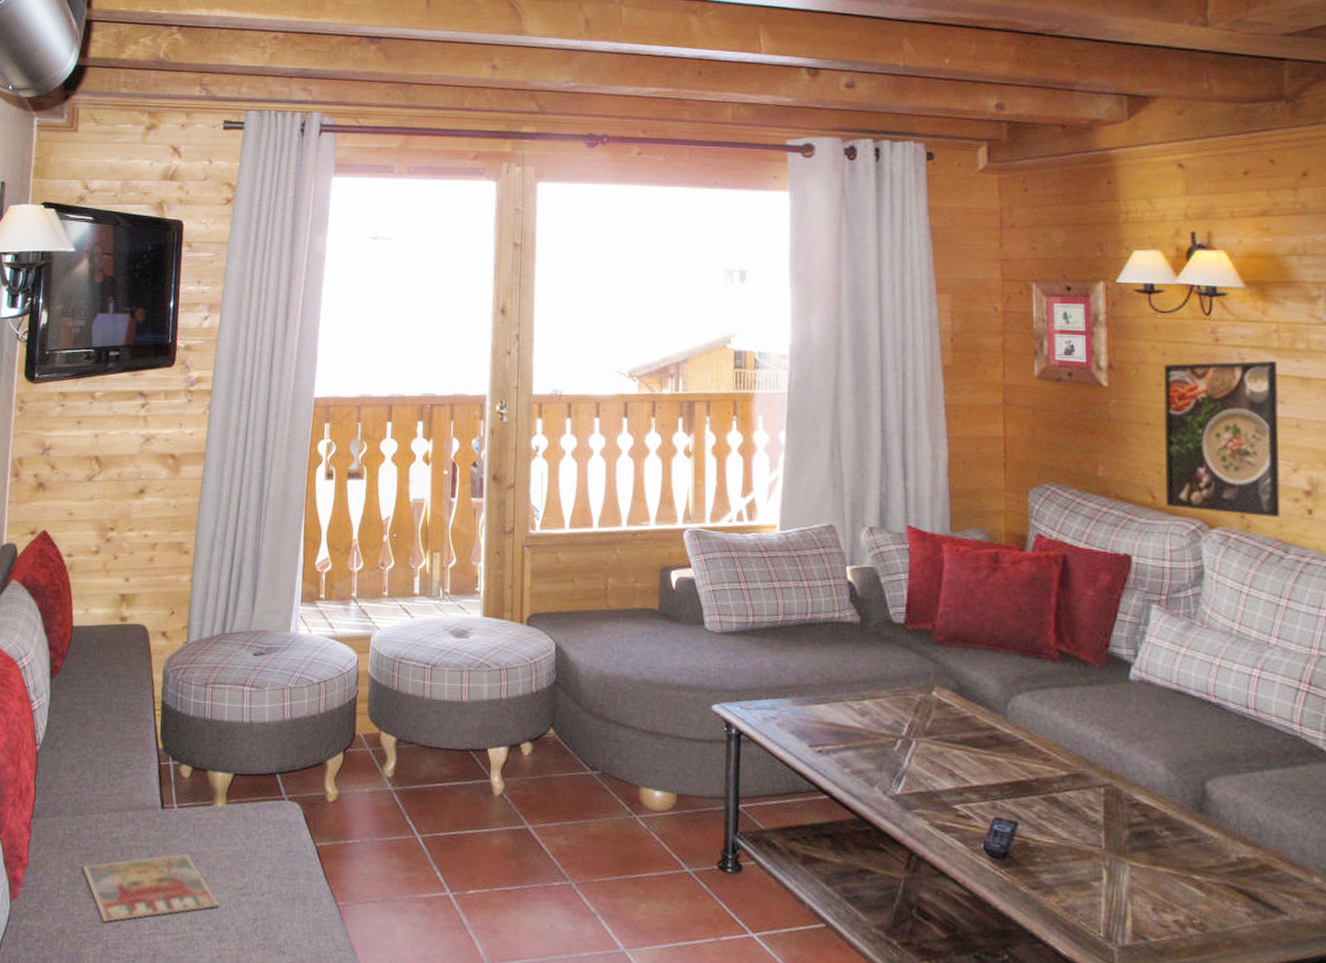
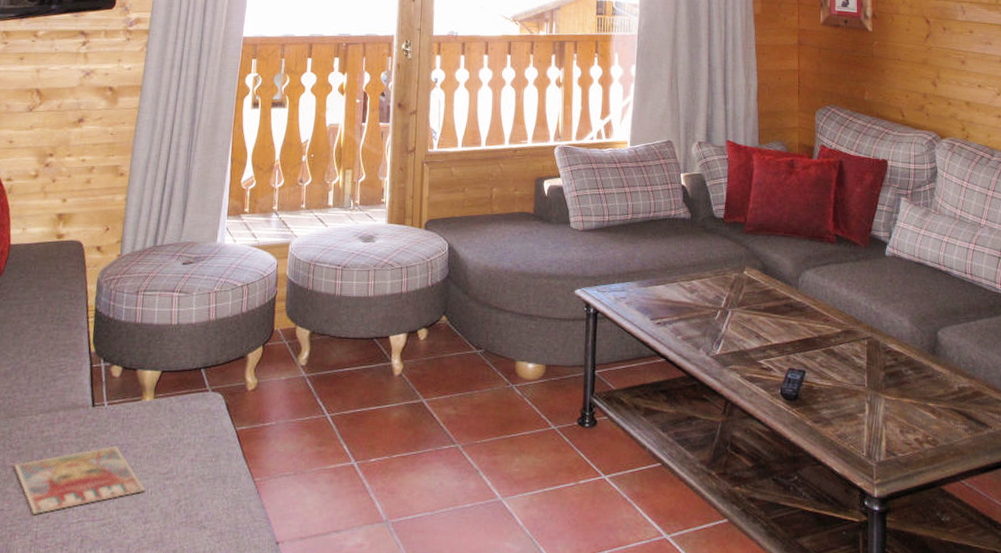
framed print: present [1163,360,1281,517] -> none [910,12,989,129]

